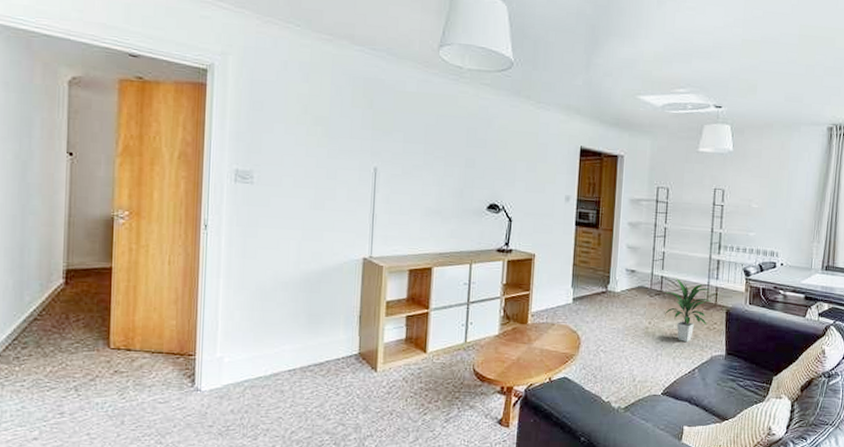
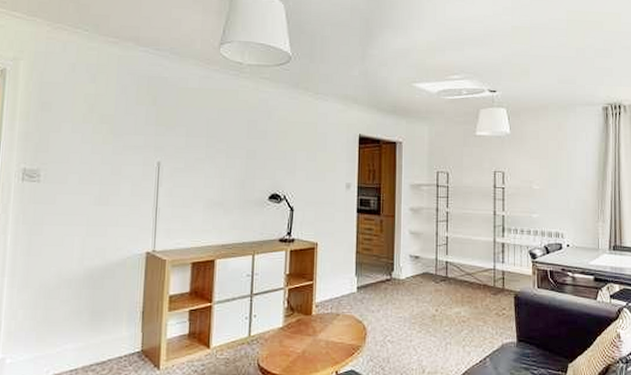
indoor plant: present [664,278,711,342] -> none [451,263,498,329]

